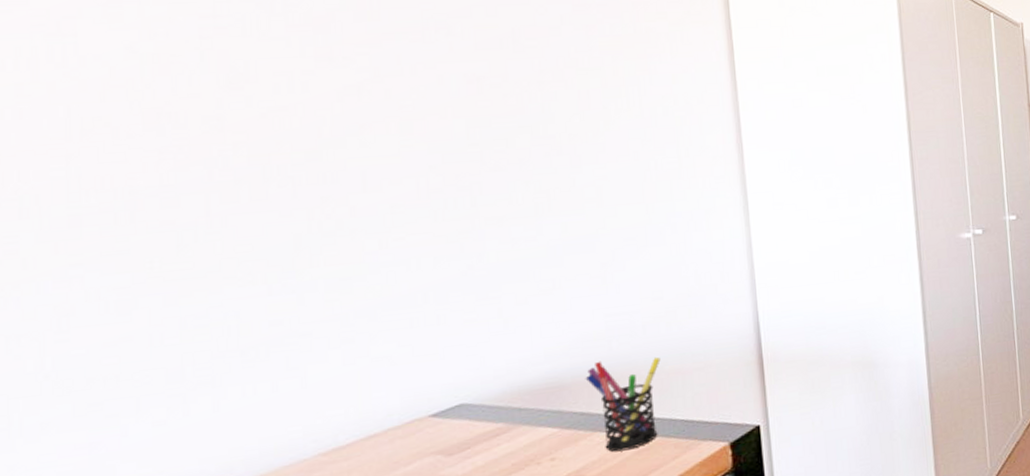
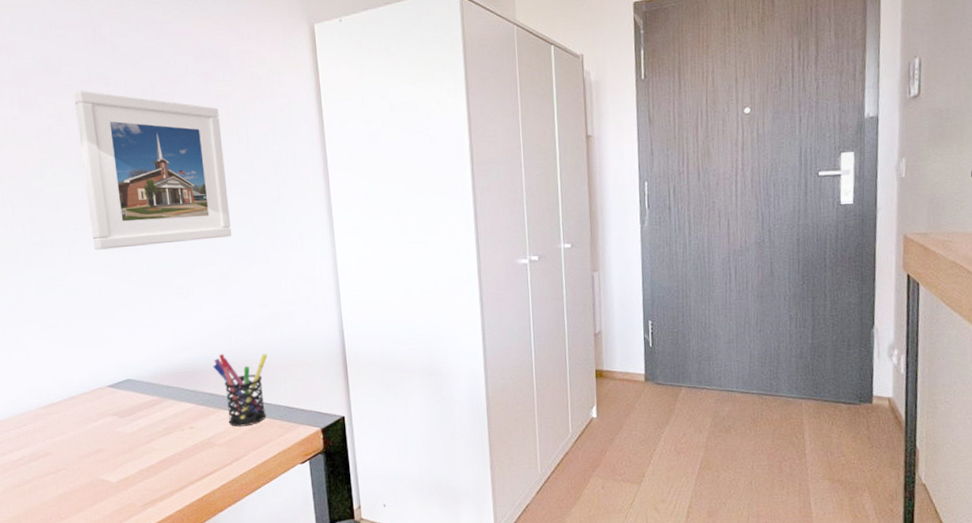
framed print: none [399,40,616,239] -> present [73,90,231,250]

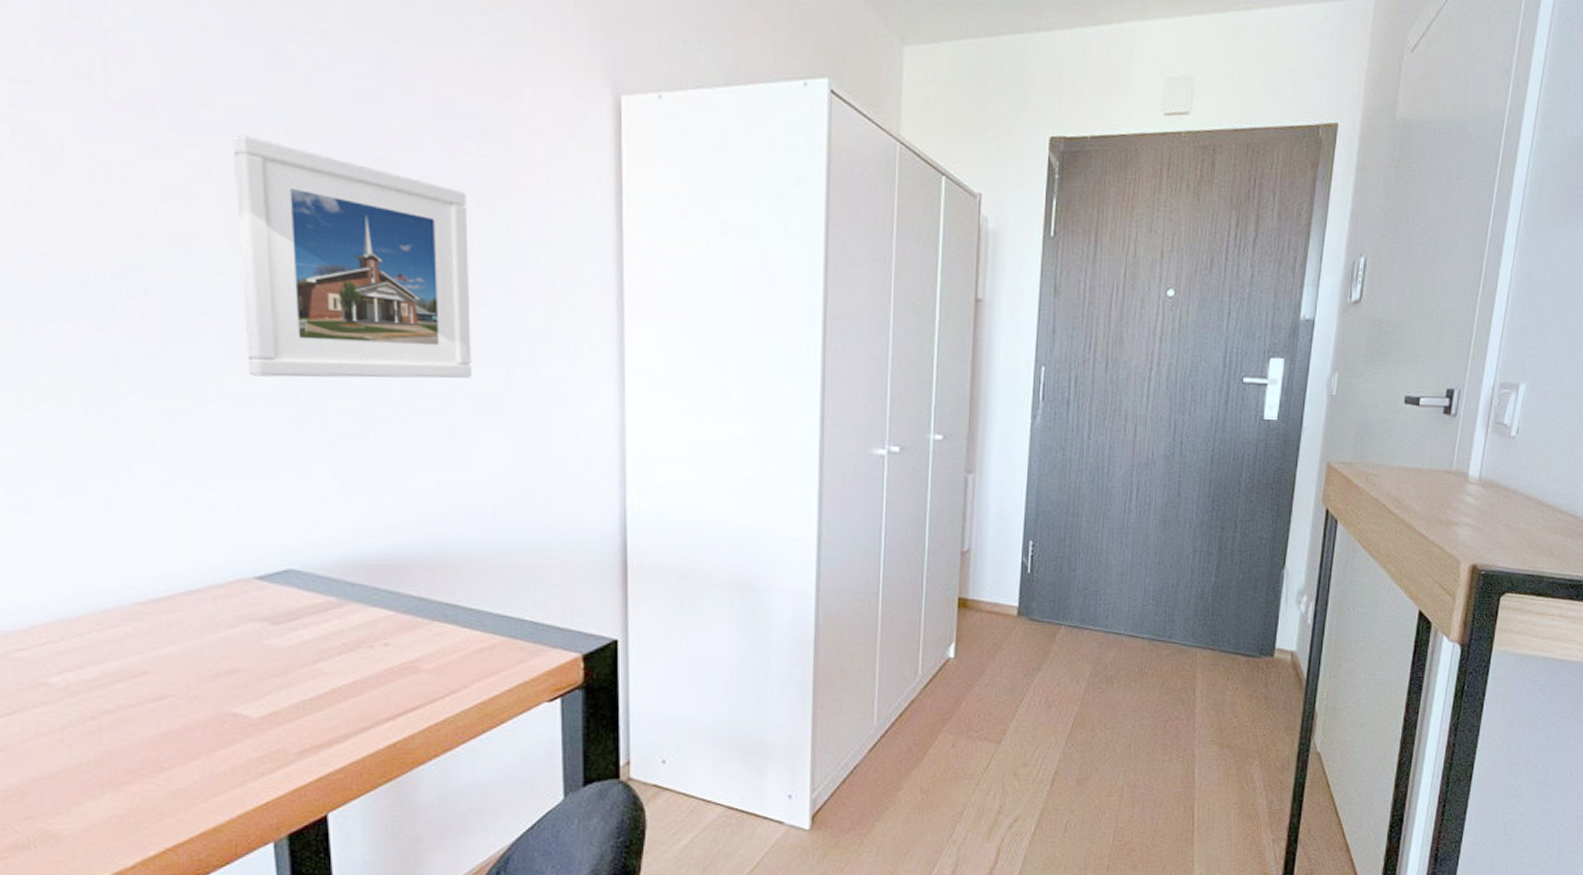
pen holder: present [212,353,267,427] -> none [426,542,511,647]

